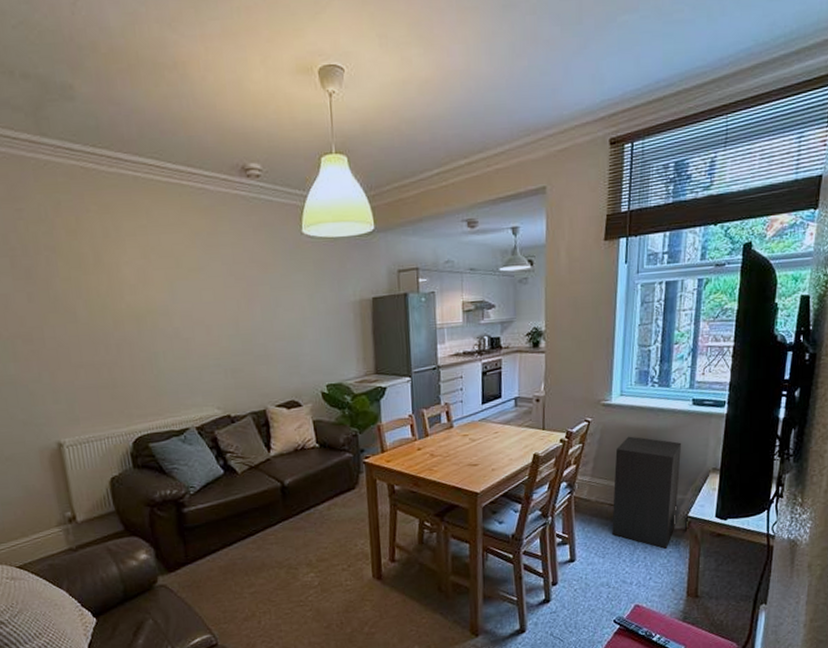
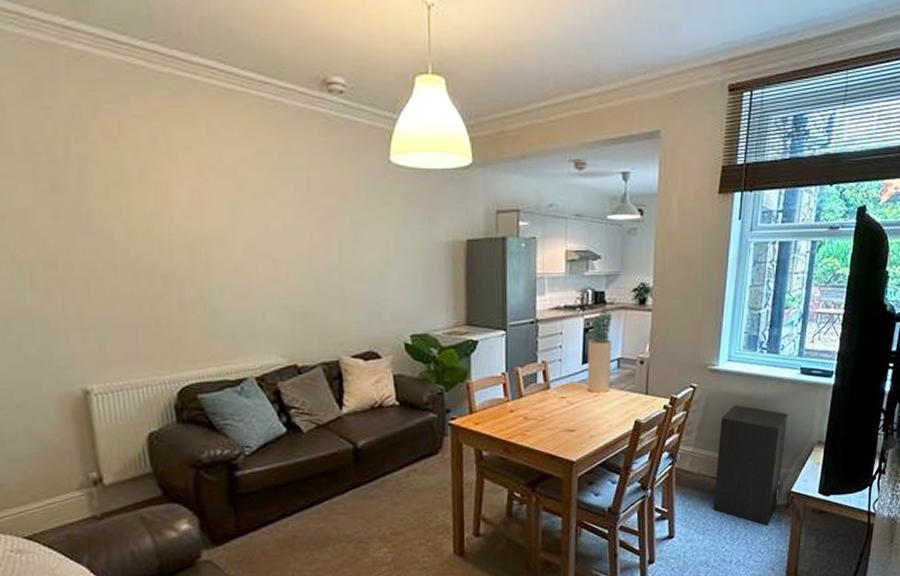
vase: none [486,349,509,431] -> present [587,305,612,394]

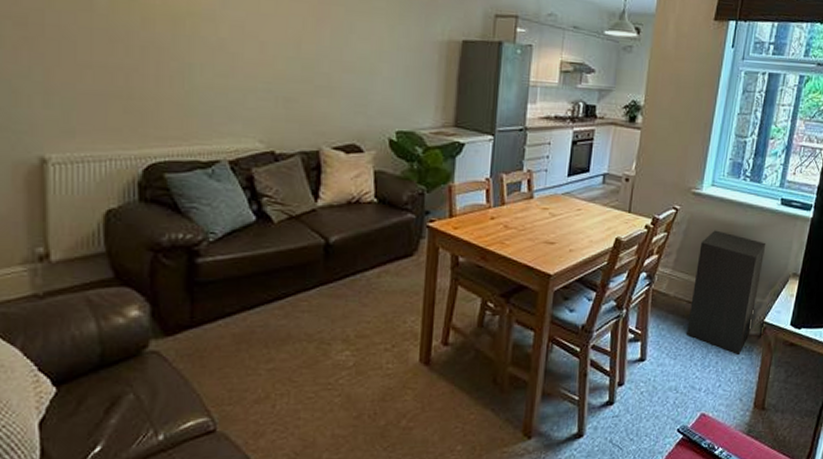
vase: present [587,305,612,394] -> none [571,119,601,208]

